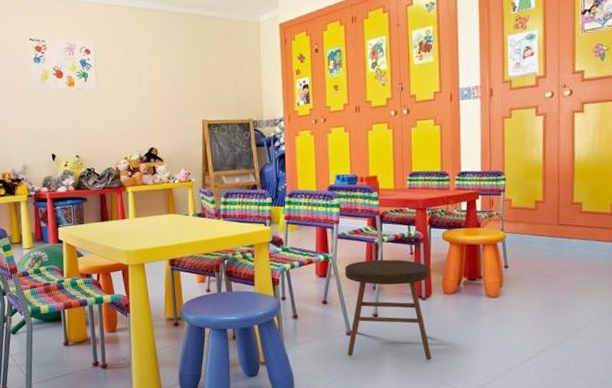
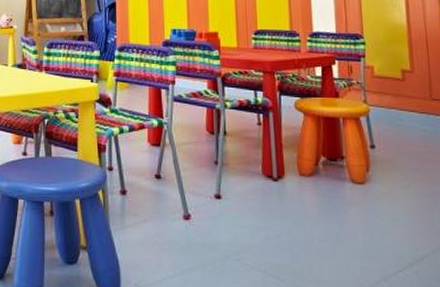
stool: present [345,259,432,361] -> none [182,128,288,259]

